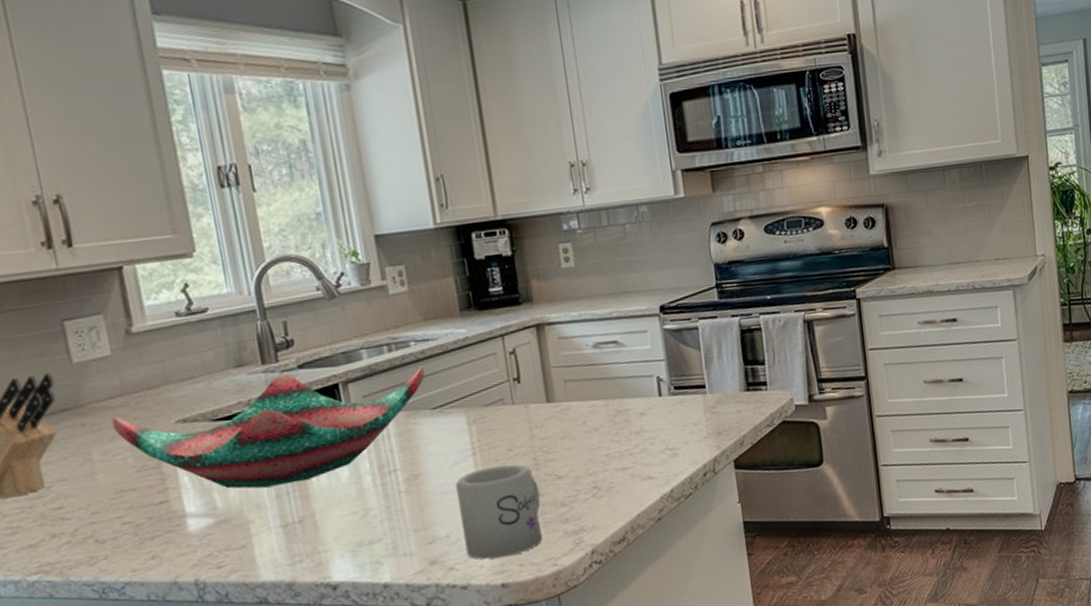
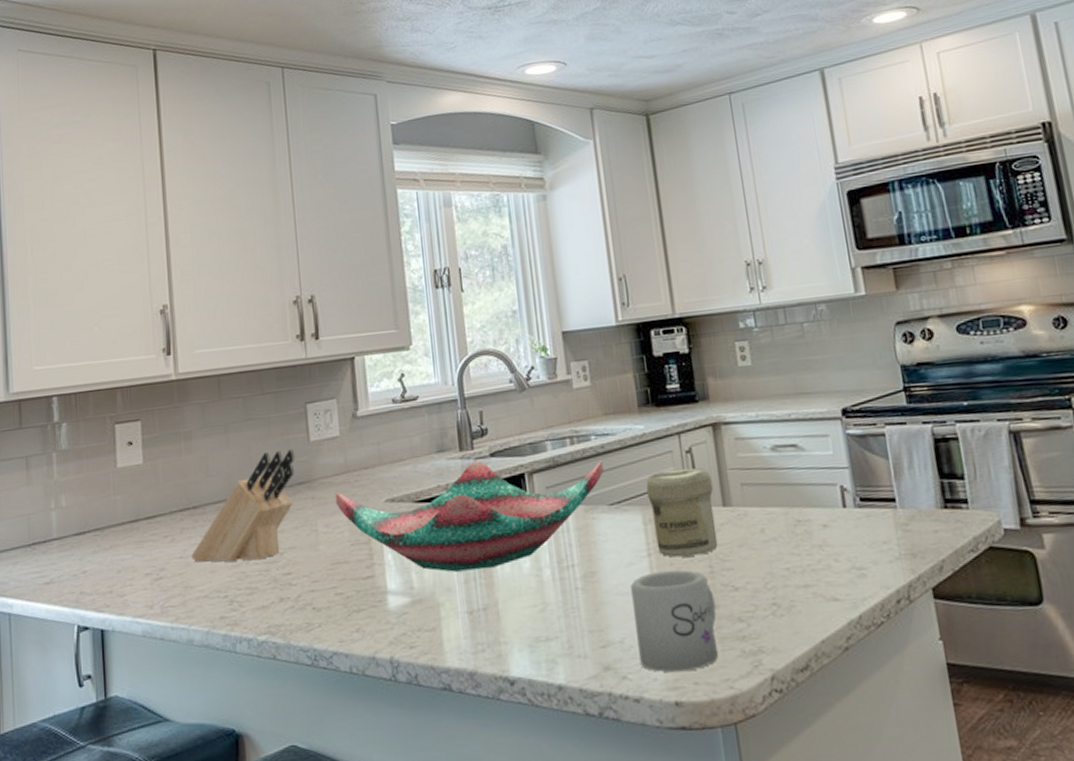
jar: none [469,368,542,454] -> present [646,467,718,558]

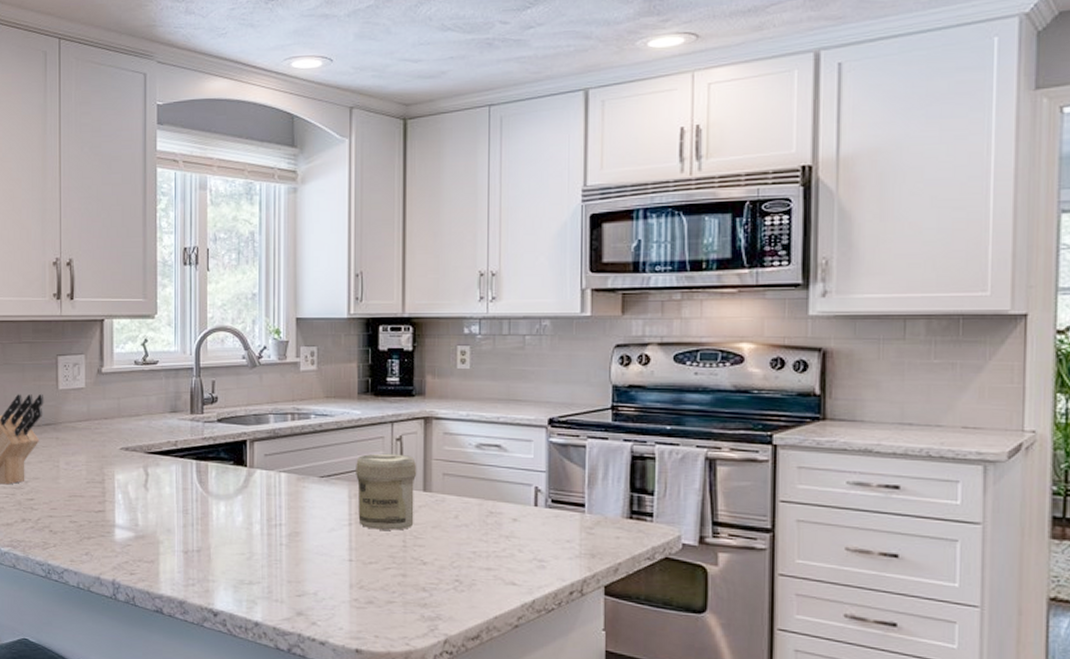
decorative bowl: present [335,459,605,572] -> none [77,424,320,518]
mug: present [630,569,718,673] -> none [329,539,404,626]

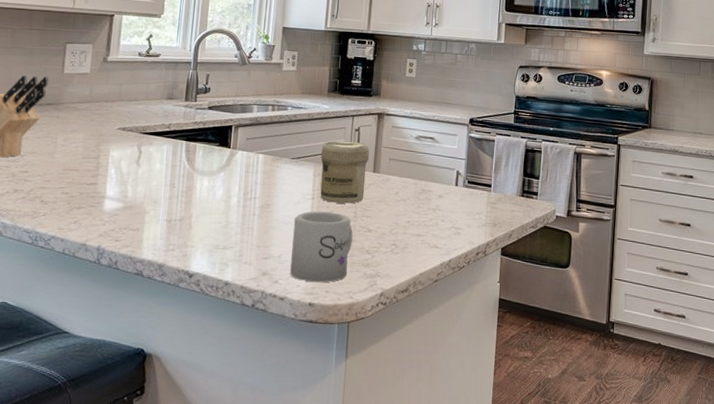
mug: none [329,539,404,626] -> present [290,211,353,283]

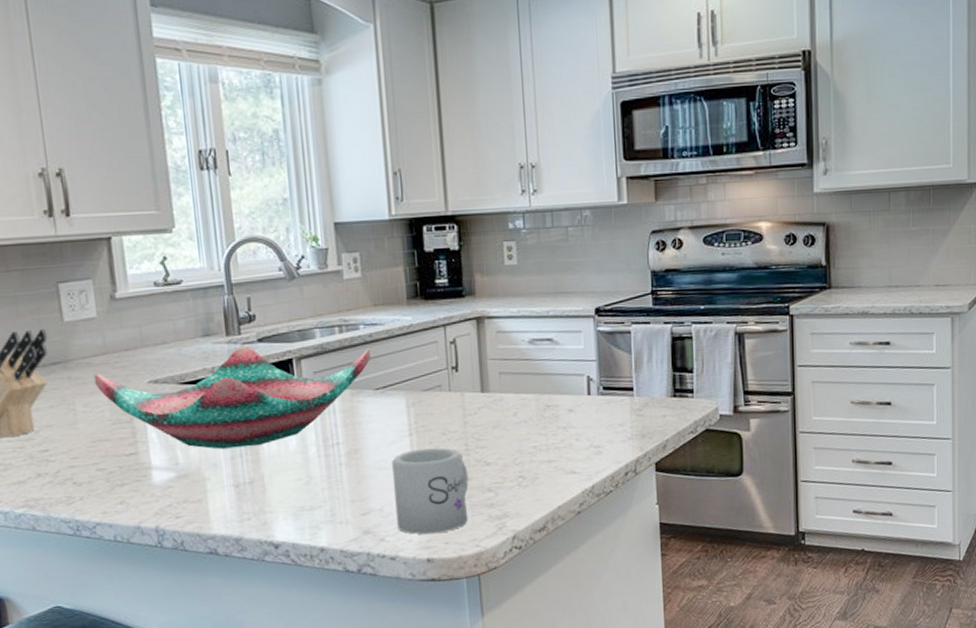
decorative bowl: none [76,110,294,191] -> present [93,345,372,449]
jar: present [320,141,370,204] -> none [411,357,475,437]

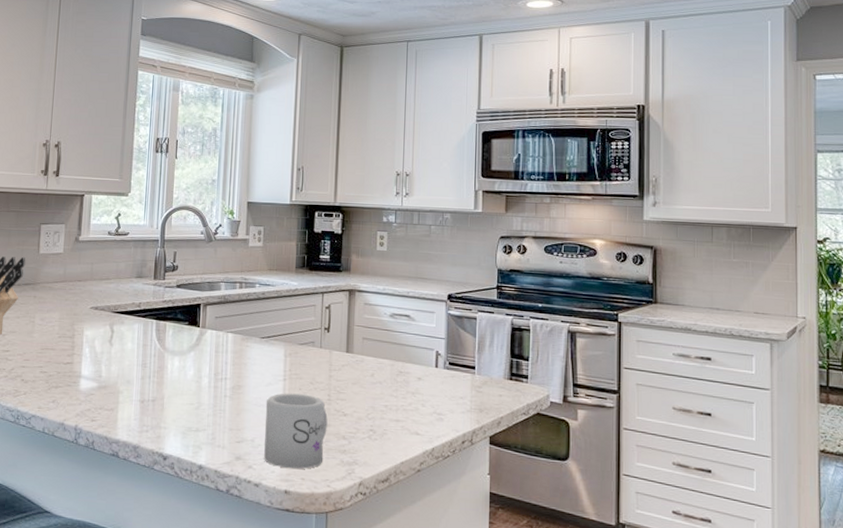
decorative bowl: present [93,345,372,449] -> none [52,289,262,371]

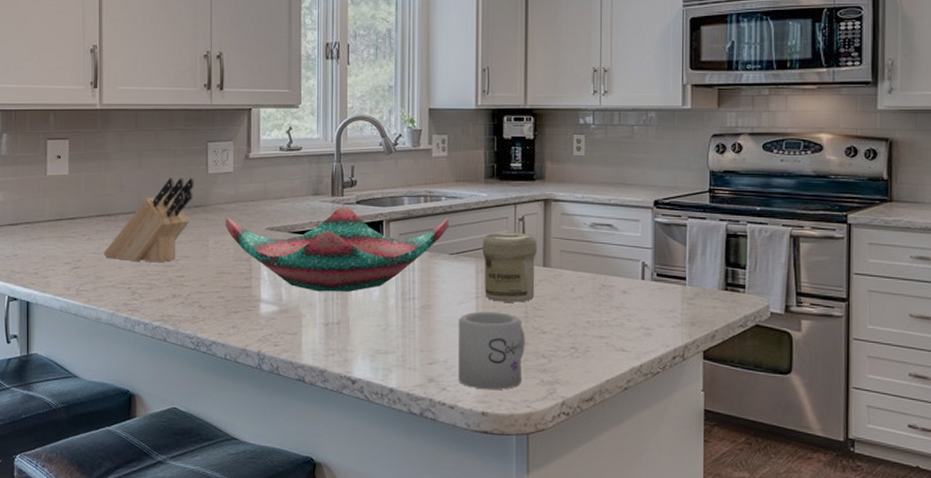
decorative bowl: none [52,289,262,371] -> present [225,206,450,292]
jar: none [291,319,342,386] -> present [482,232,538,303]

